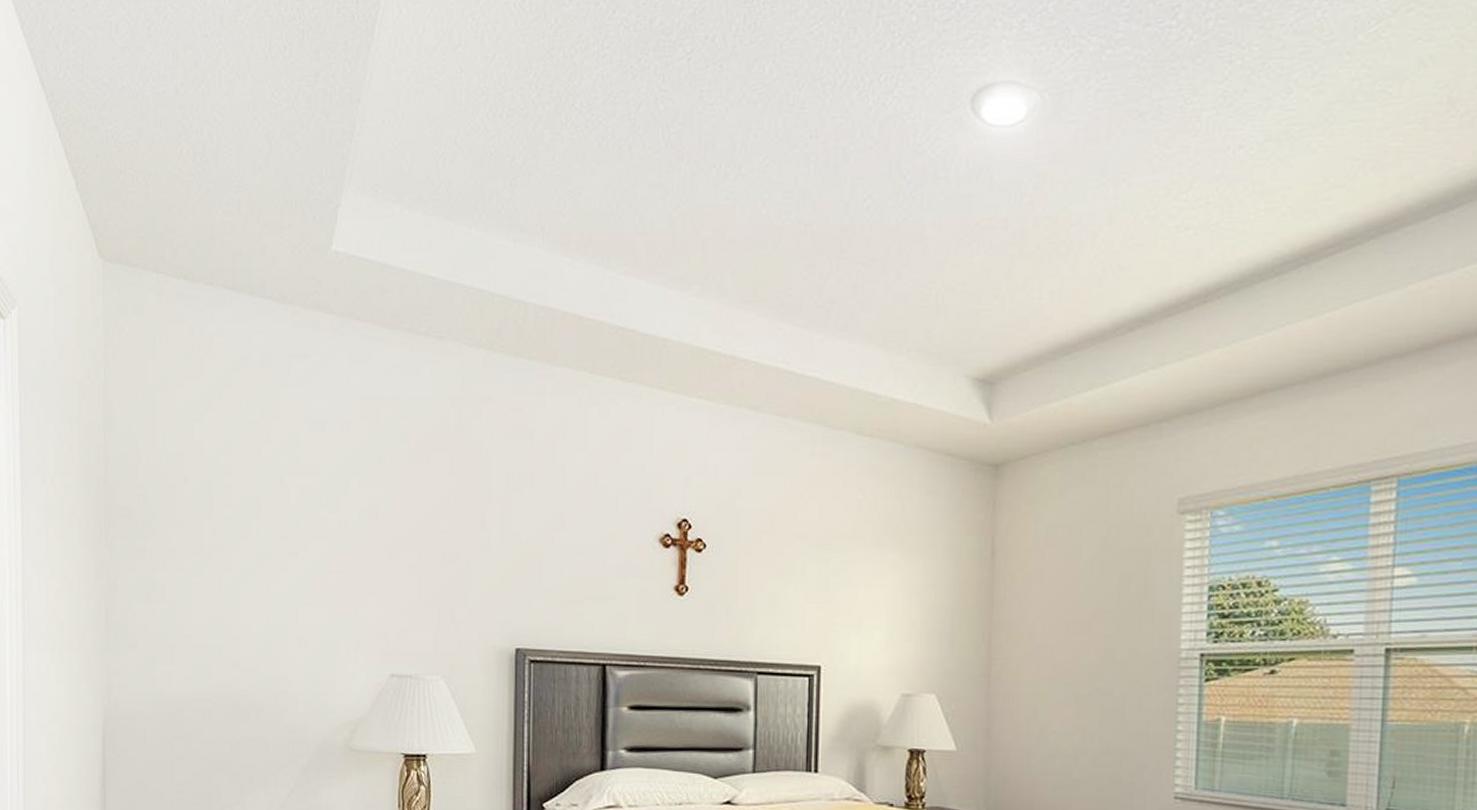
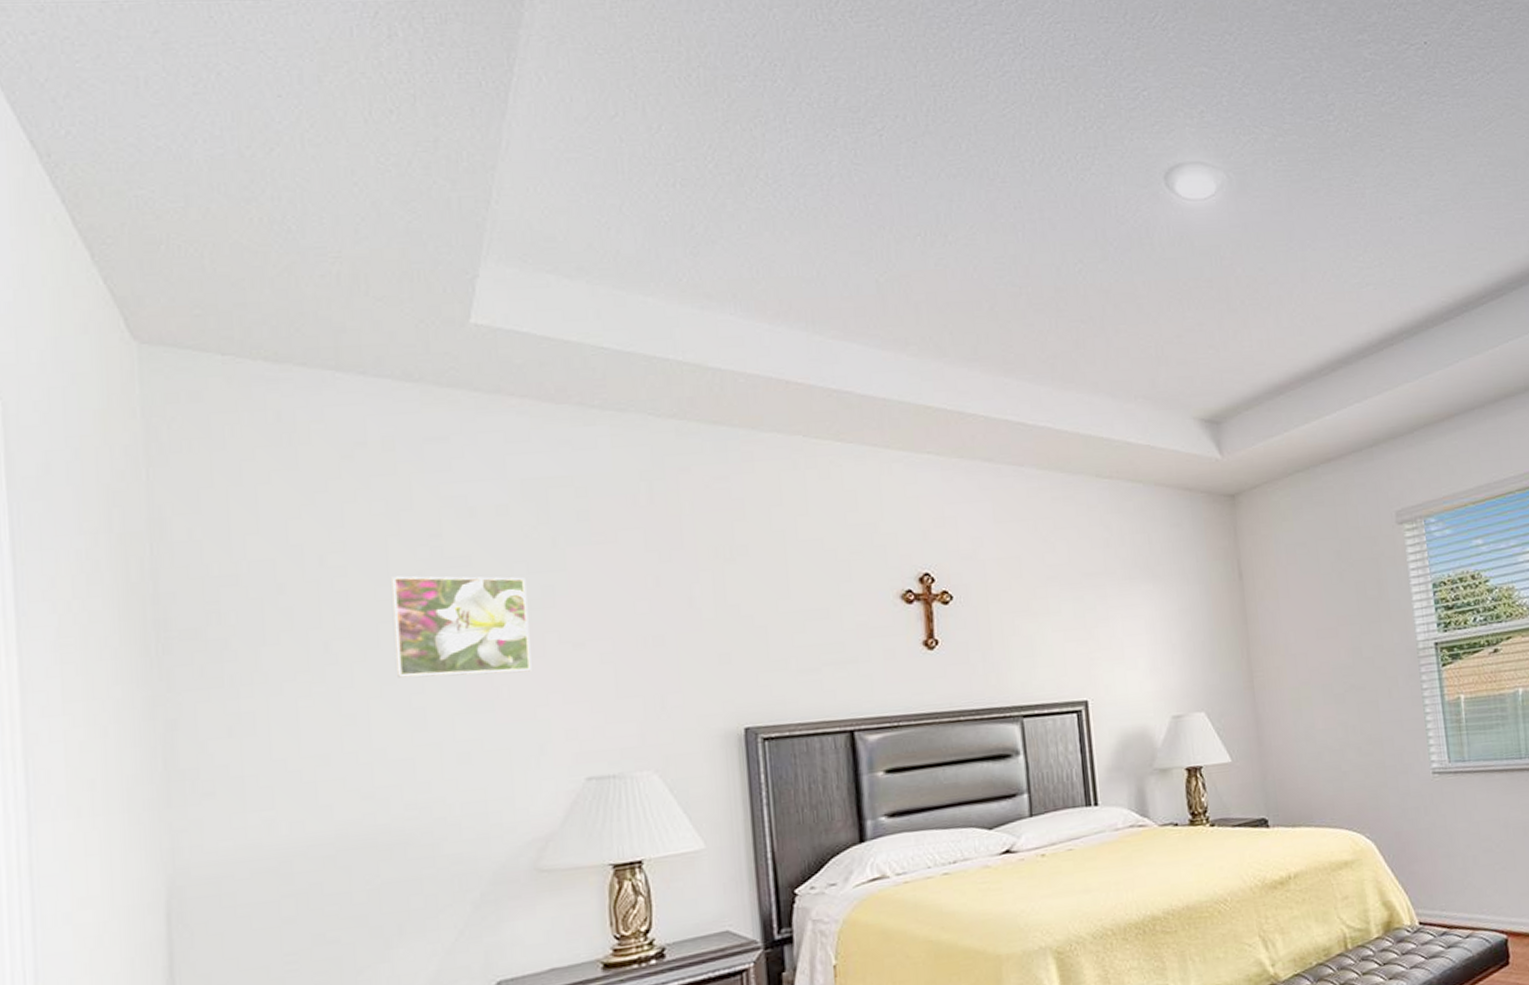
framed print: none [261,478,357,574] -> present [391,576,532,678]

